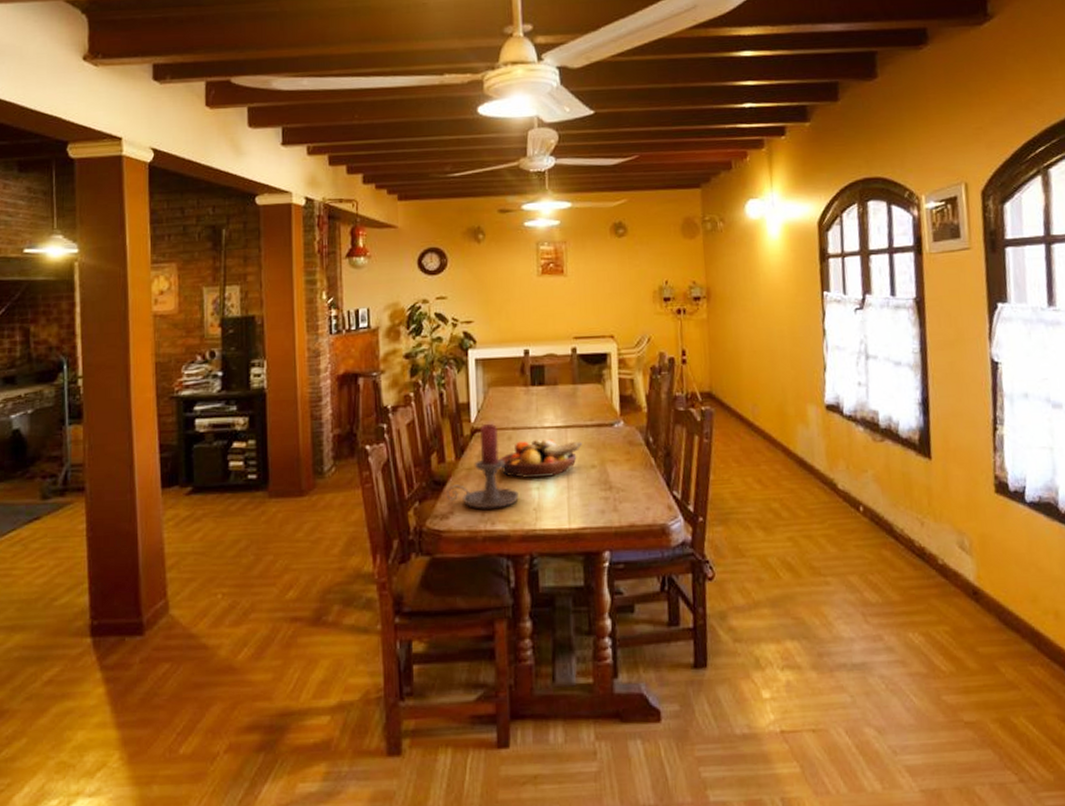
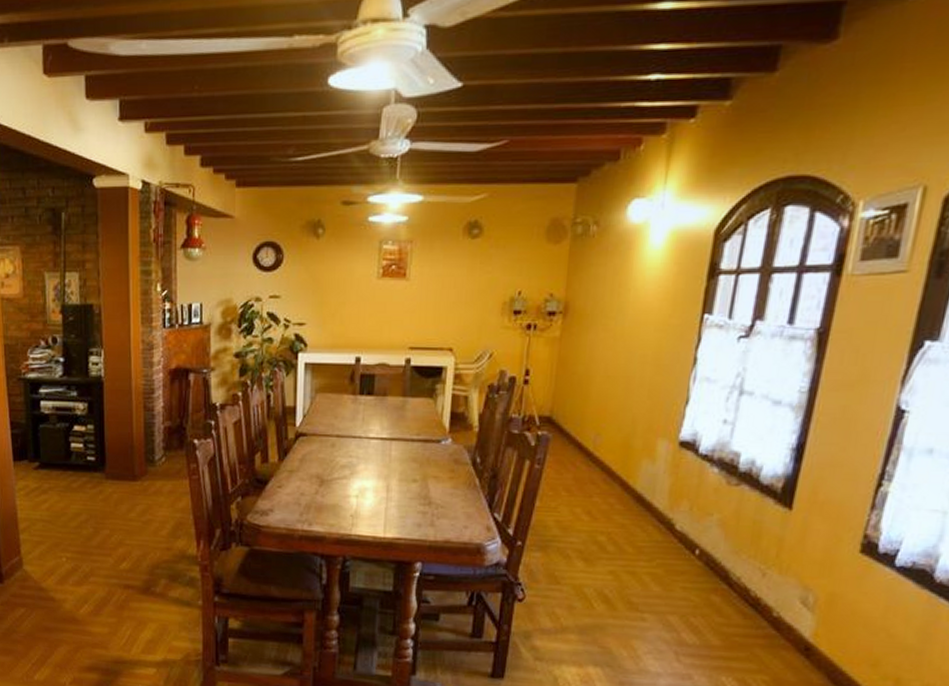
candle holder: present [445,423,519,509] -> none [267,429,337,511]
fruit bowl: present [499,438,582,478] -> none [320,448,406,486]

